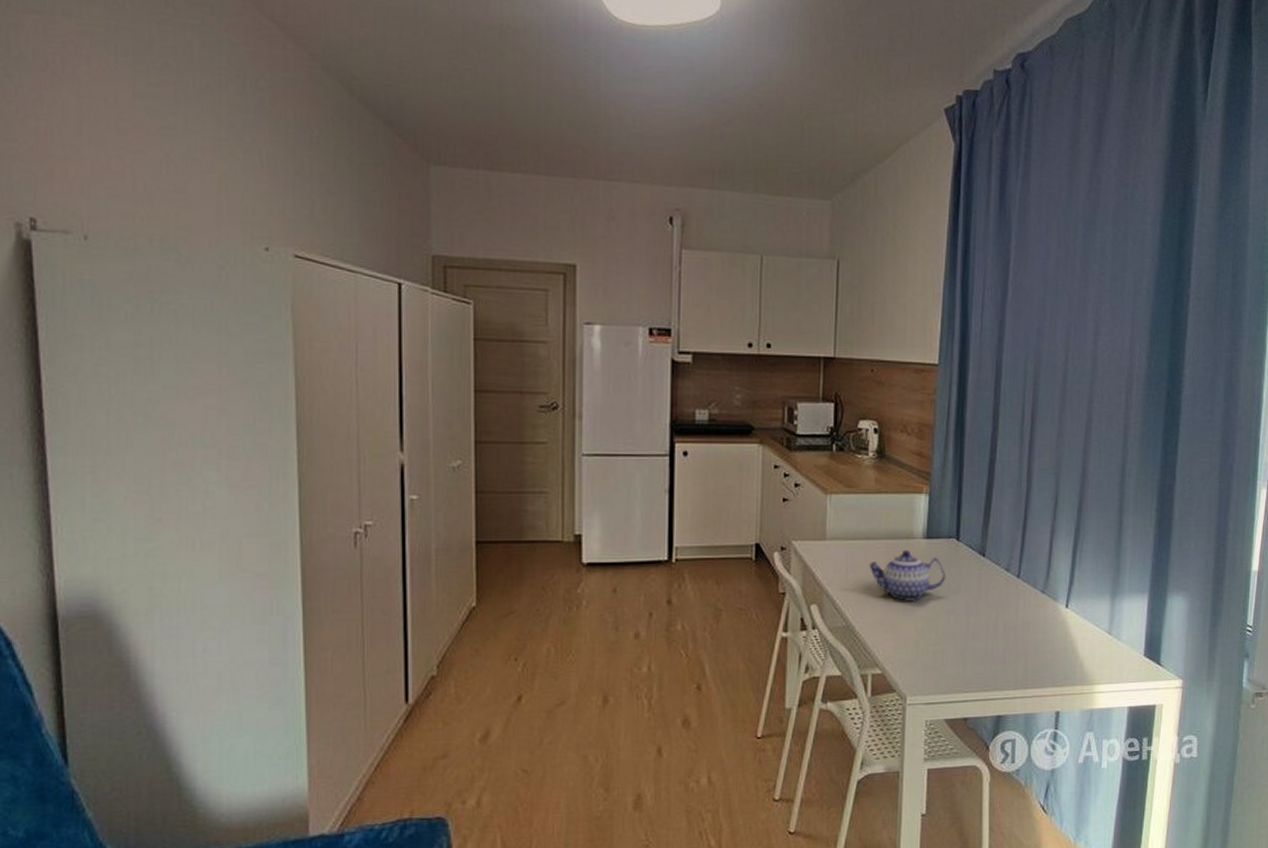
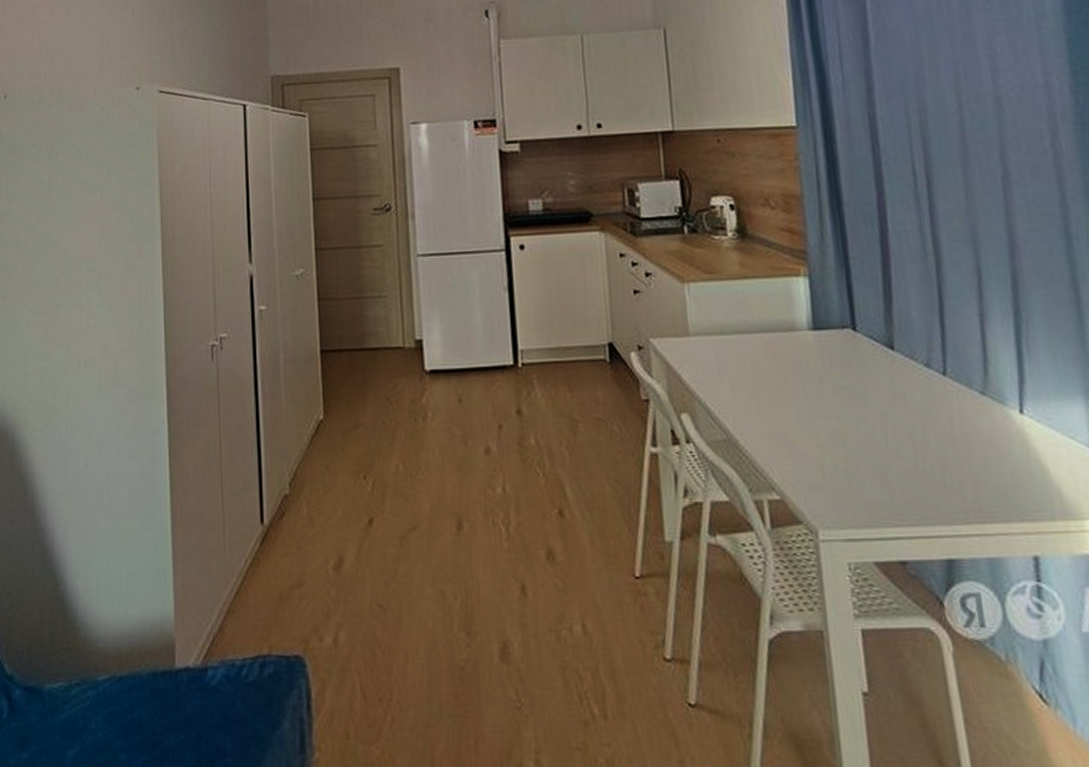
teapot: present [869,549,947,601] -> none [745,344,847,408]

